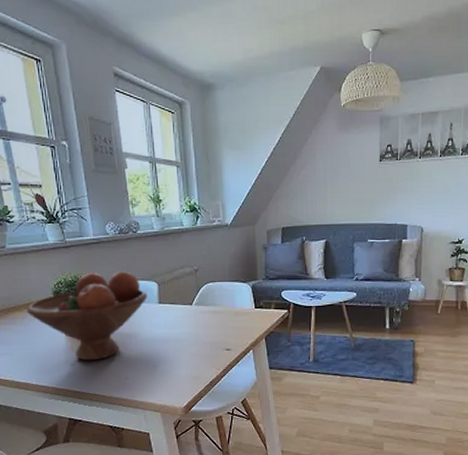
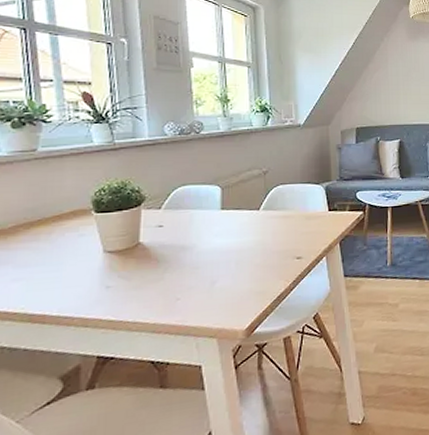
fruit bowl: present [26,271,148,361] -> none [55,175,209,282]

